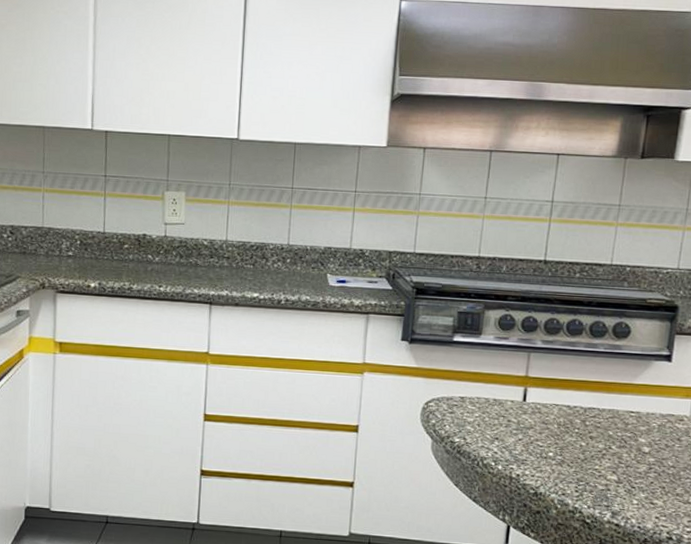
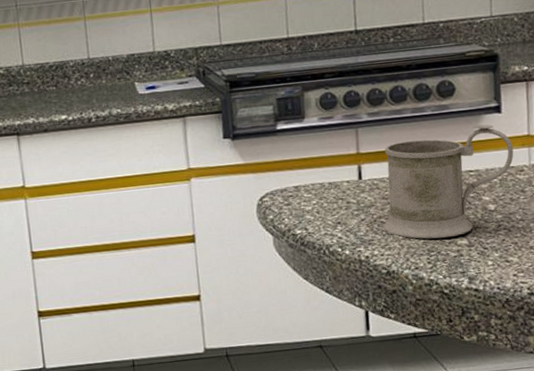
mug: none [538,369,677,471] -> present [383,124,514,239]

